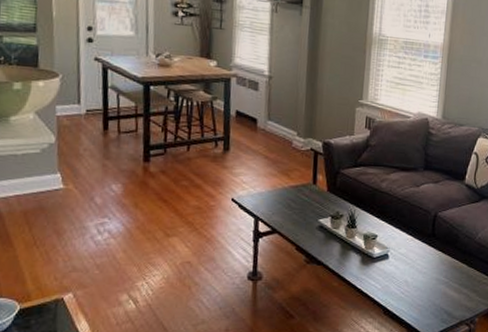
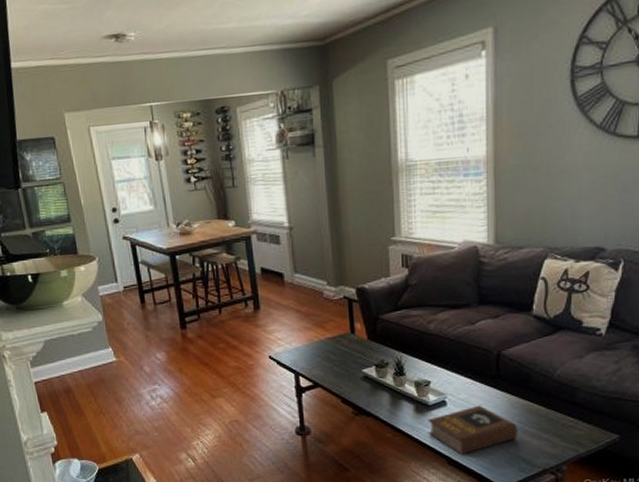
book: none [369,260,445,306] -> present [427,405,519,455]

